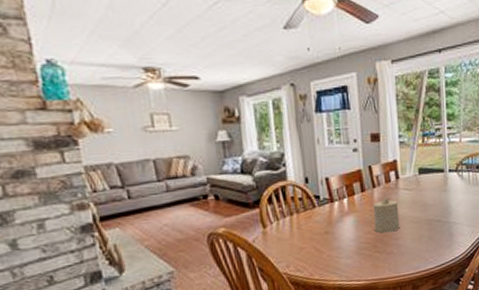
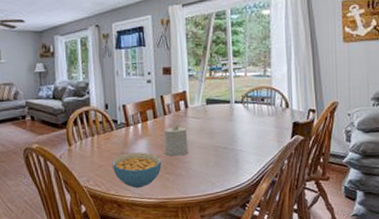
cereal bowl: none [315,230,371,271] -> present [112,152,162,189]

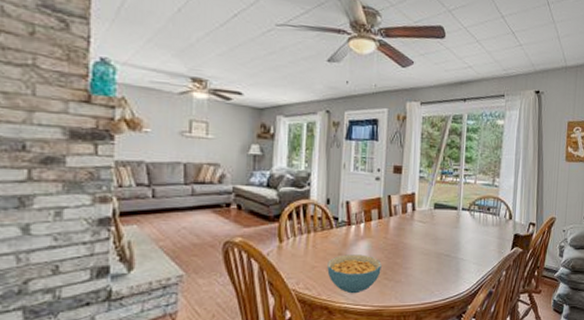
candle: present [163,125,189,156] -> none [386,228,412,261]

